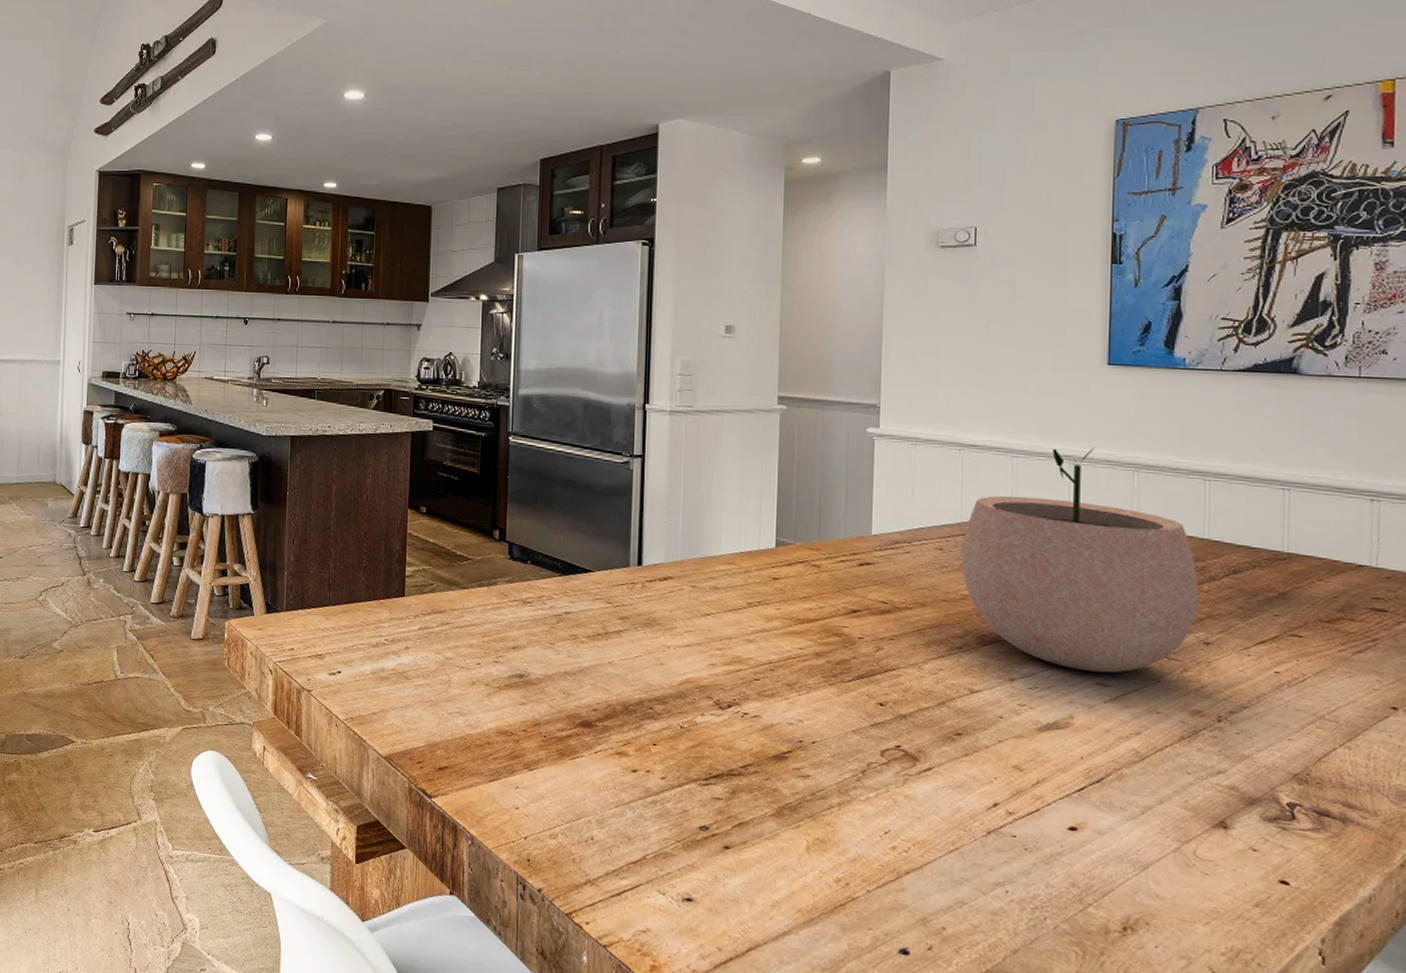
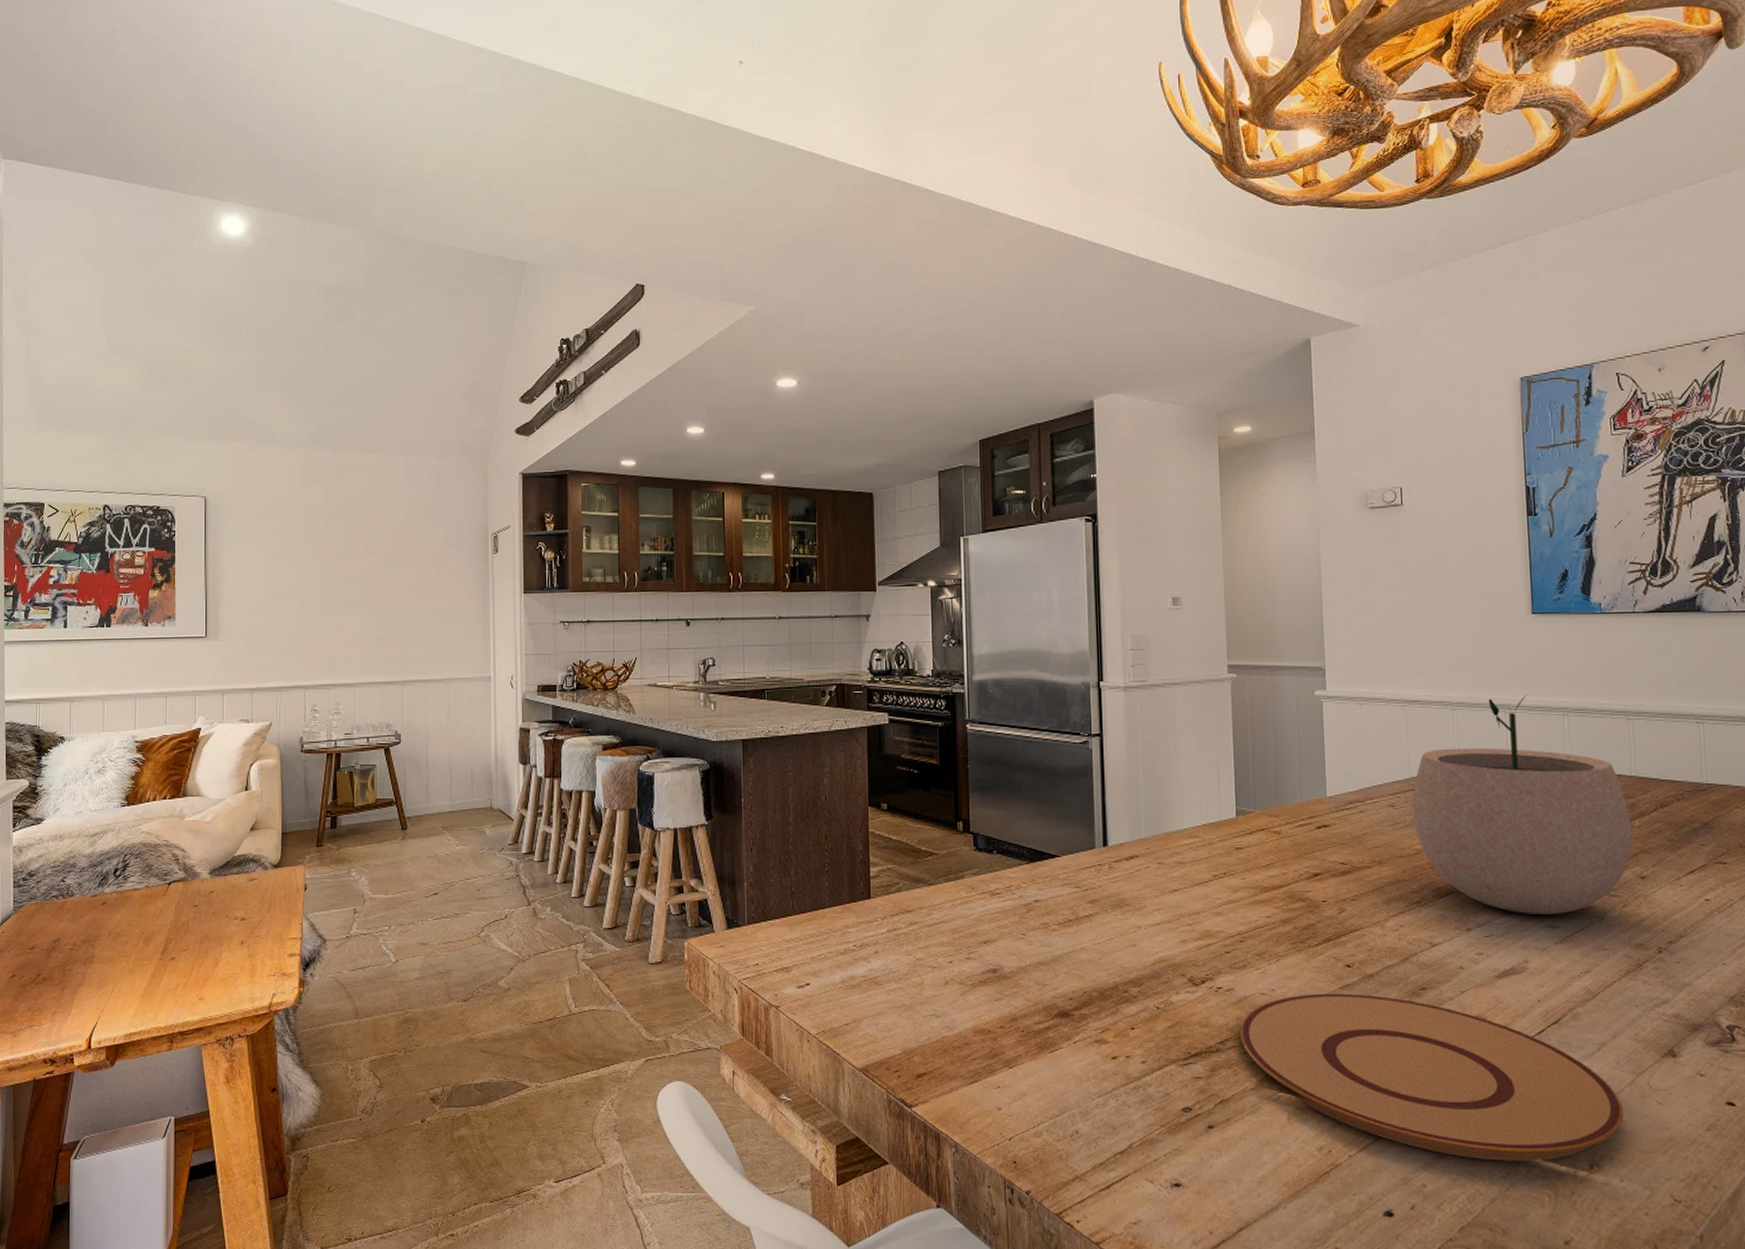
plate: none [764,728,1165,918] -> present [1240,993,1625,1162]

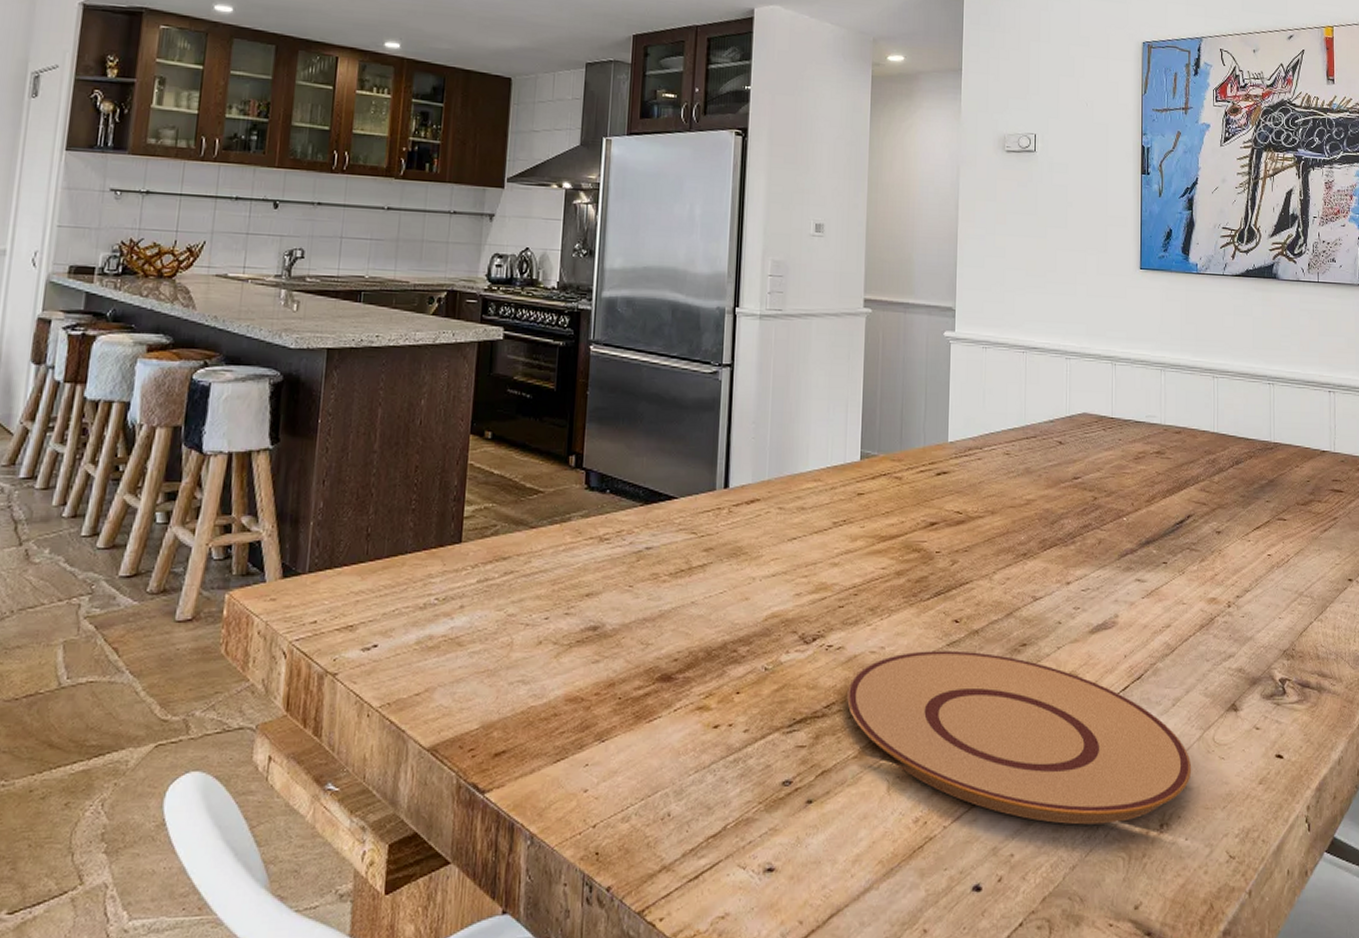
plant pot: present [1411,695,1633,914] -> none [1025,348,1212,568]

